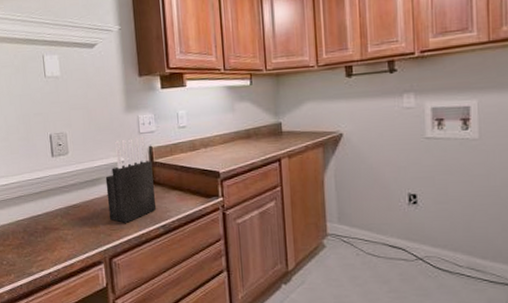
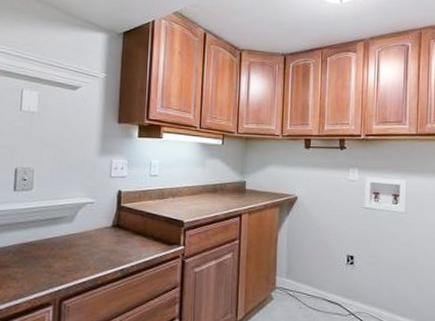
knife block: present [105,136,157,223] -> none [66,180,119,265]

